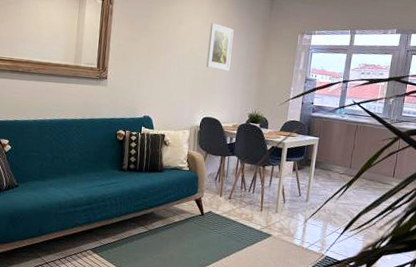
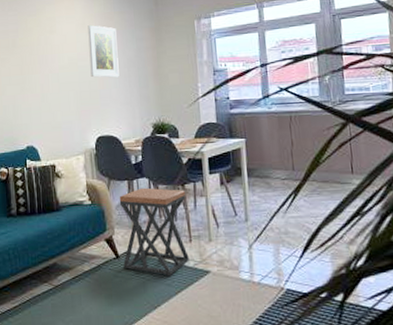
stool: none [206,163,264,234] -> present [119,187,189,275]

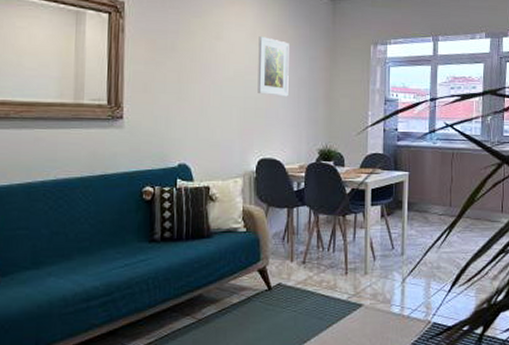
stool: present [119,187,189,275] -> none [275,216,345,308]

